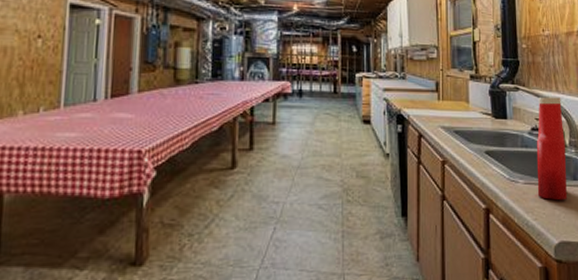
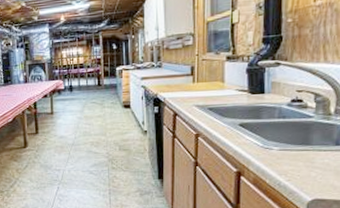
ketchup bottle: present [536,96,567,201] -> none [292,67,330,164]

